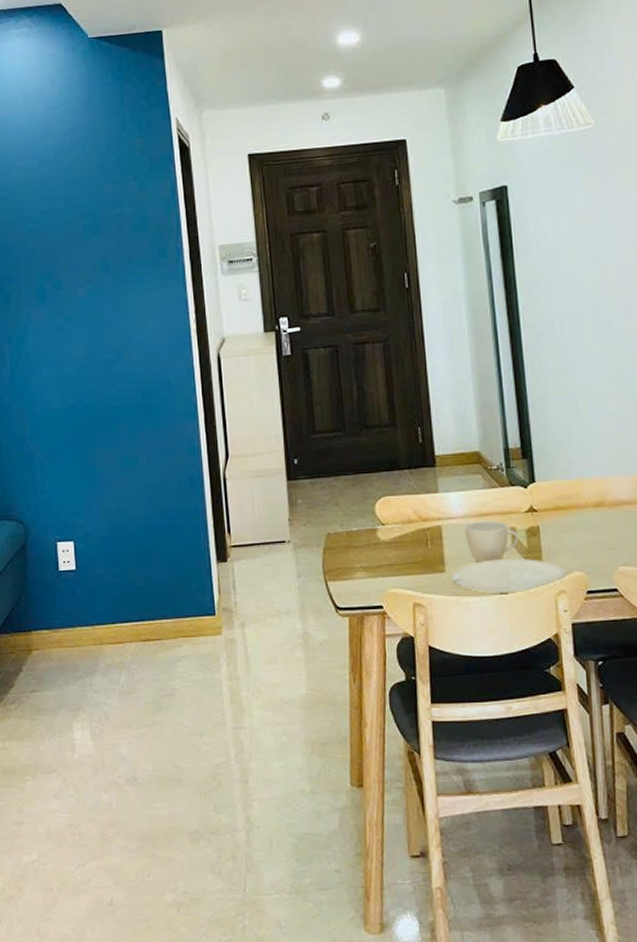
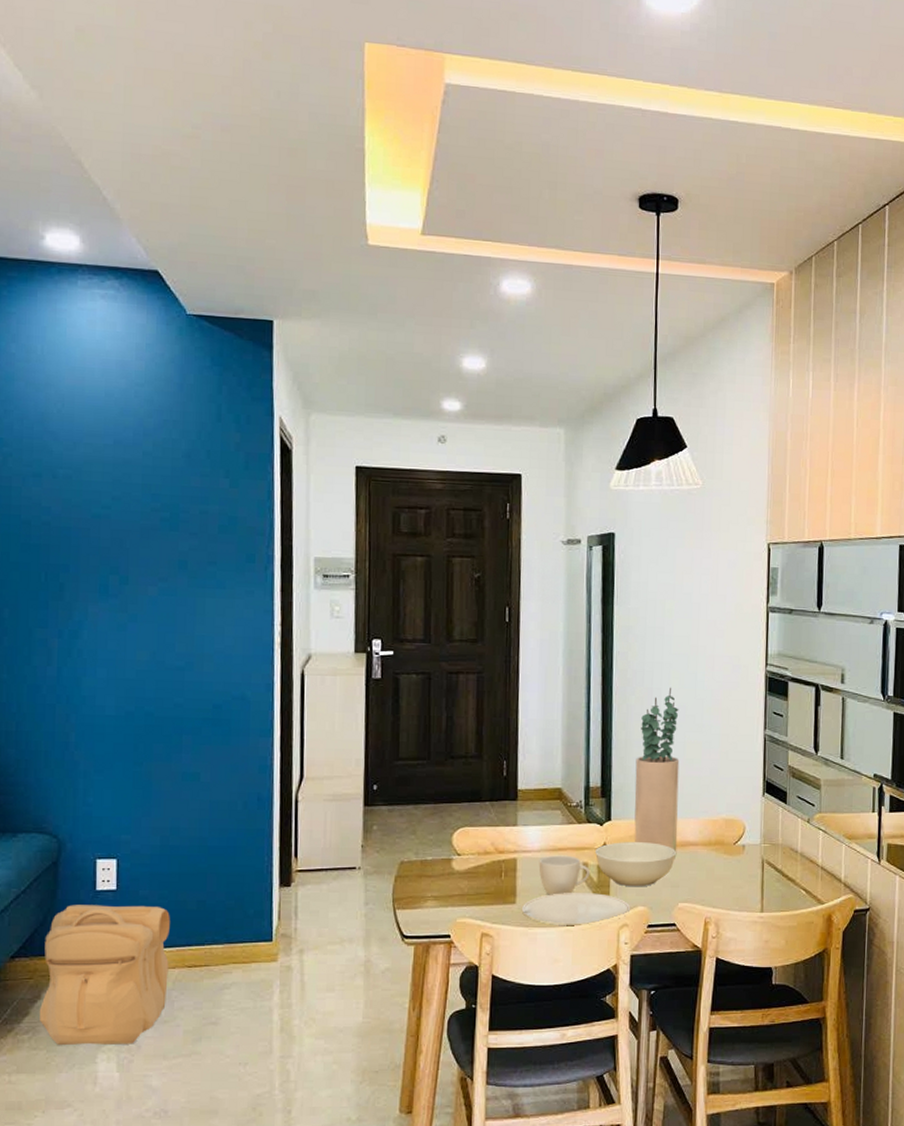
backpack: none [21,584,127,715] -> present [39,905,170,1046]
bowl: none [522,503,611,551] -> present [595,842,677,887]
vase: none [555,338,611,515] -> present [634,687,680,854]

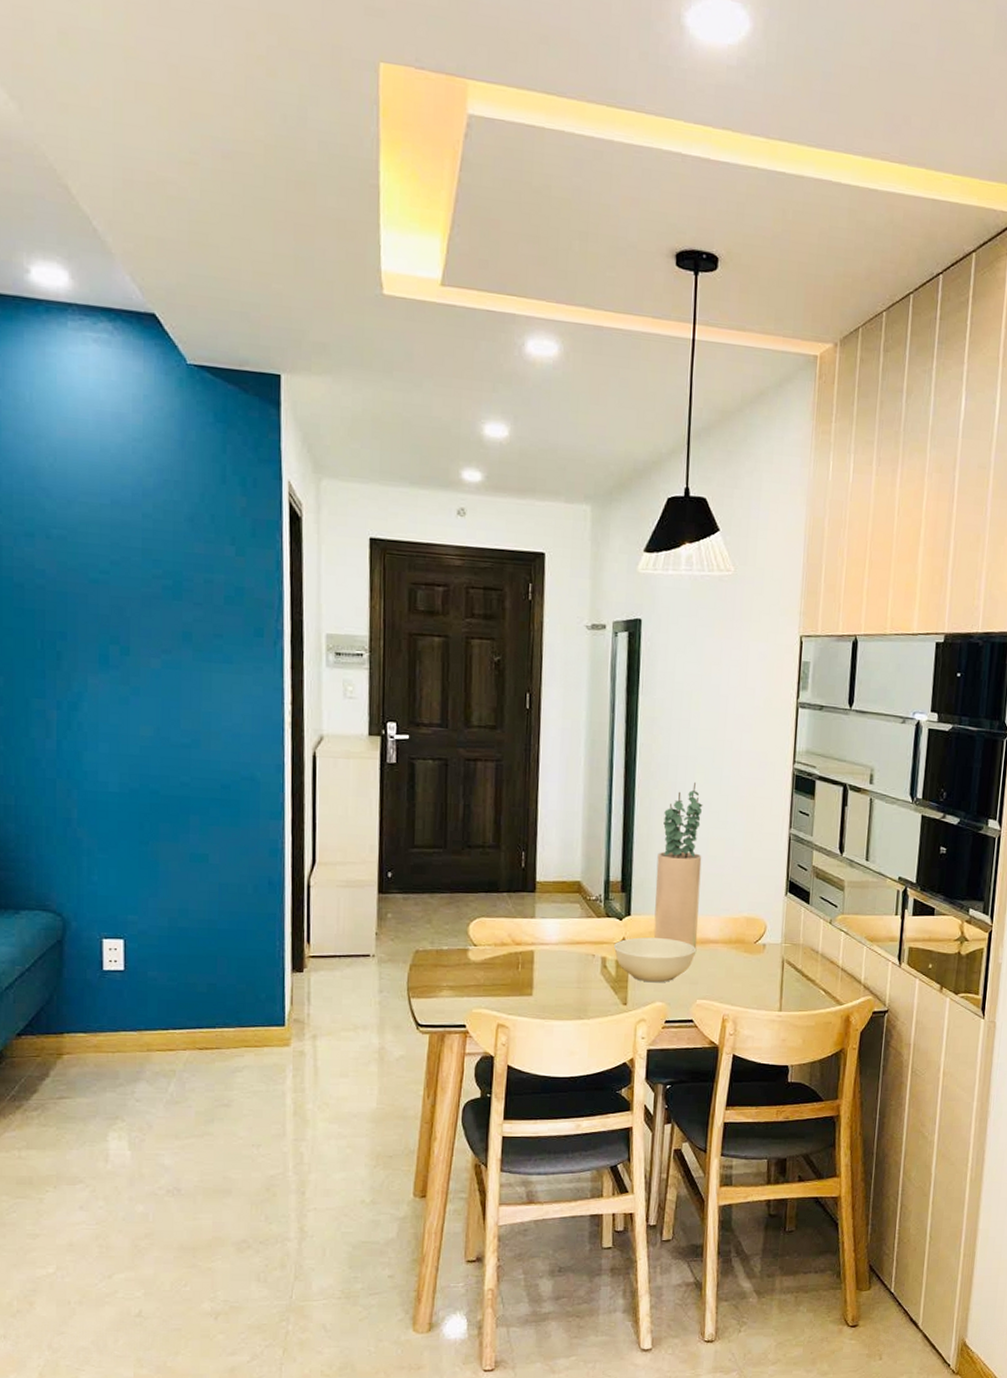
backpack: present [39,905,170,1046] -> none [47,984,180,1124]
plate: present [522,893,631,925] -> none [539,986,649,1019]
cup: present [538,855,591,895] -> none [556,948,609,989]

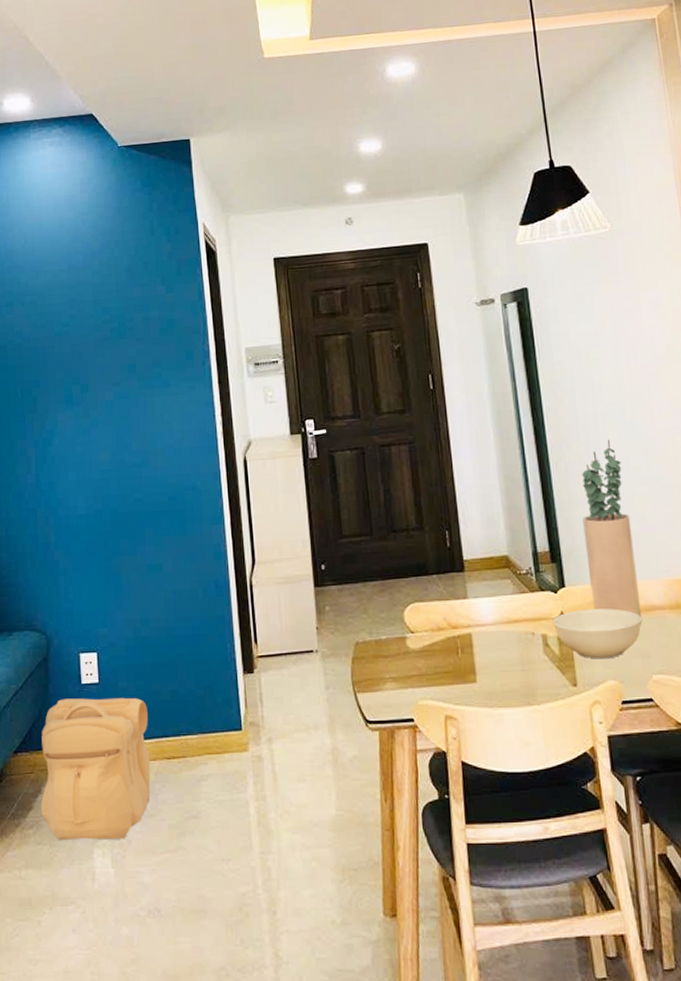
backpack: none [47,984,180,1124] -> present [40,697,151,841]

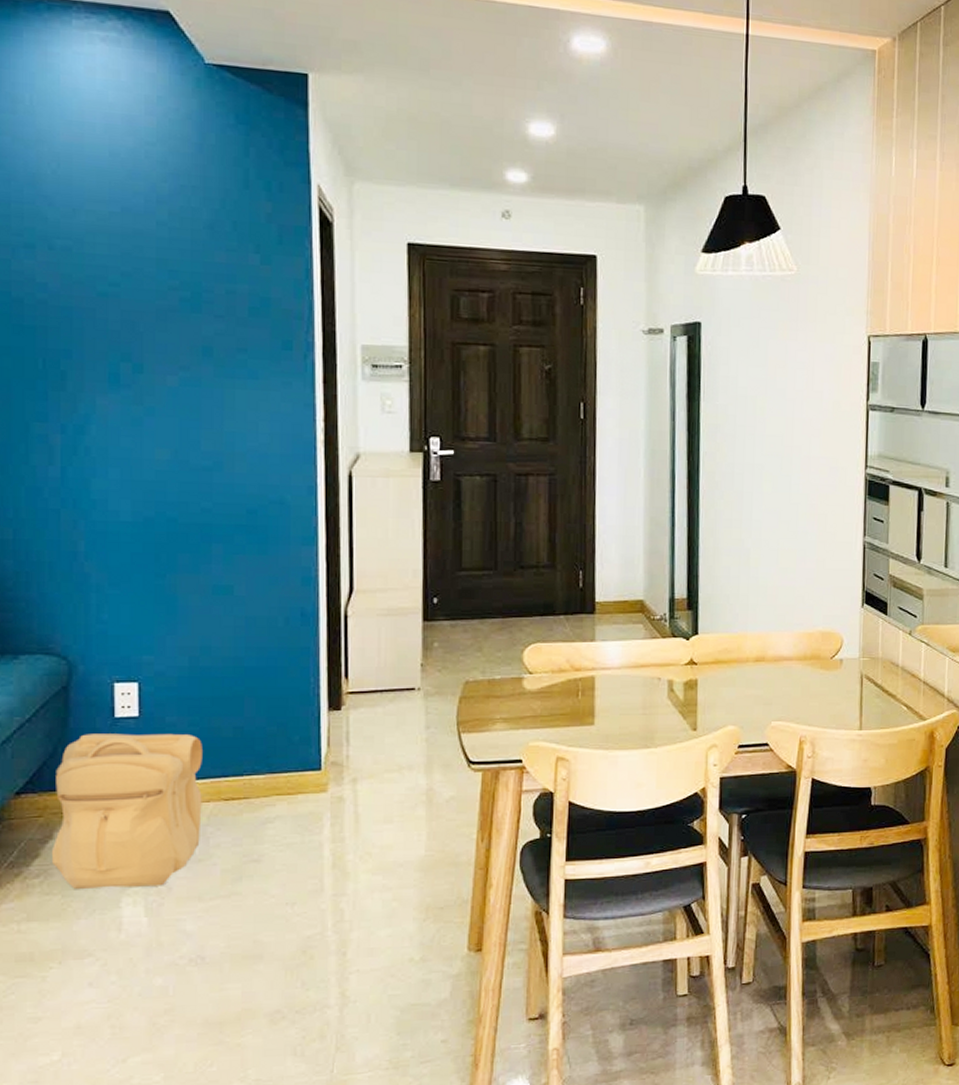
bowl: present [553,608,642,659] -> none [681,657,770,705]
vase: present [582,439,643,620] -> none [723,490,773,670]

